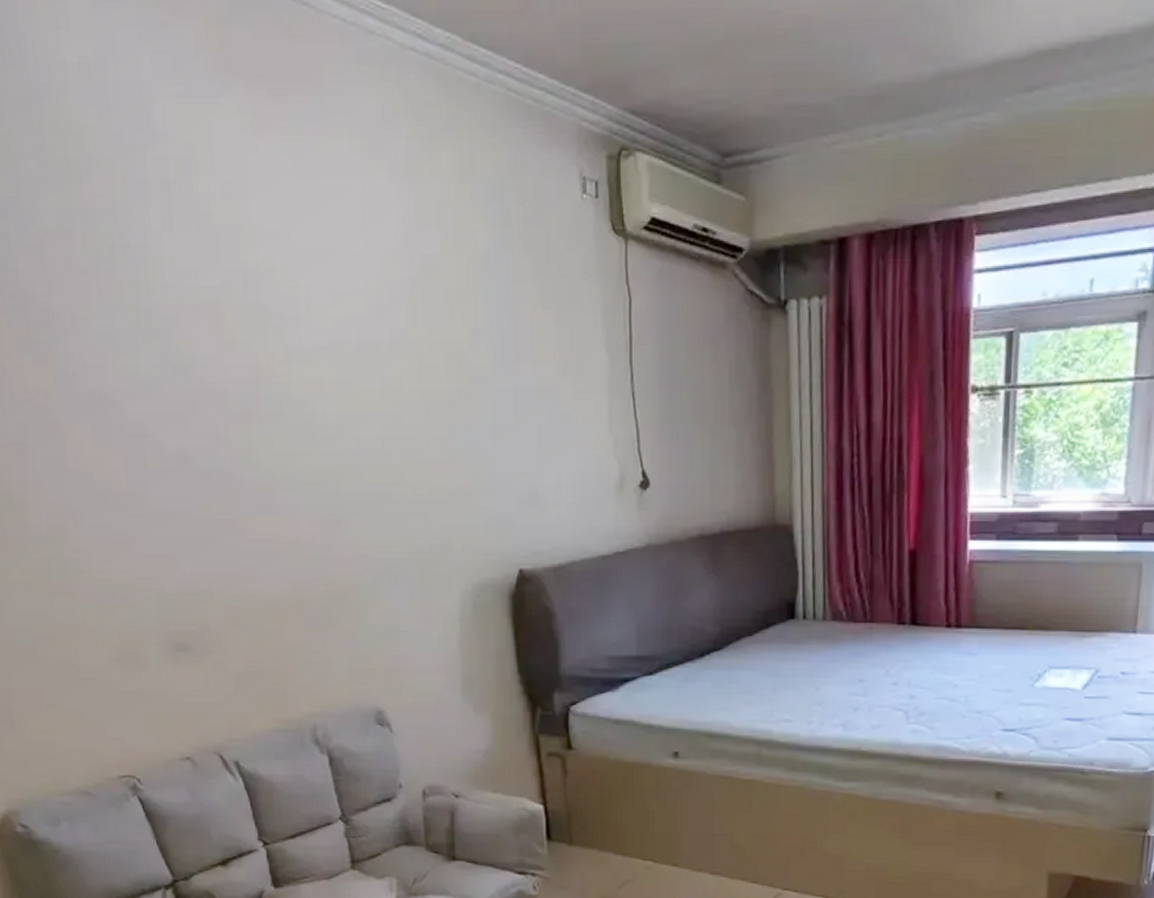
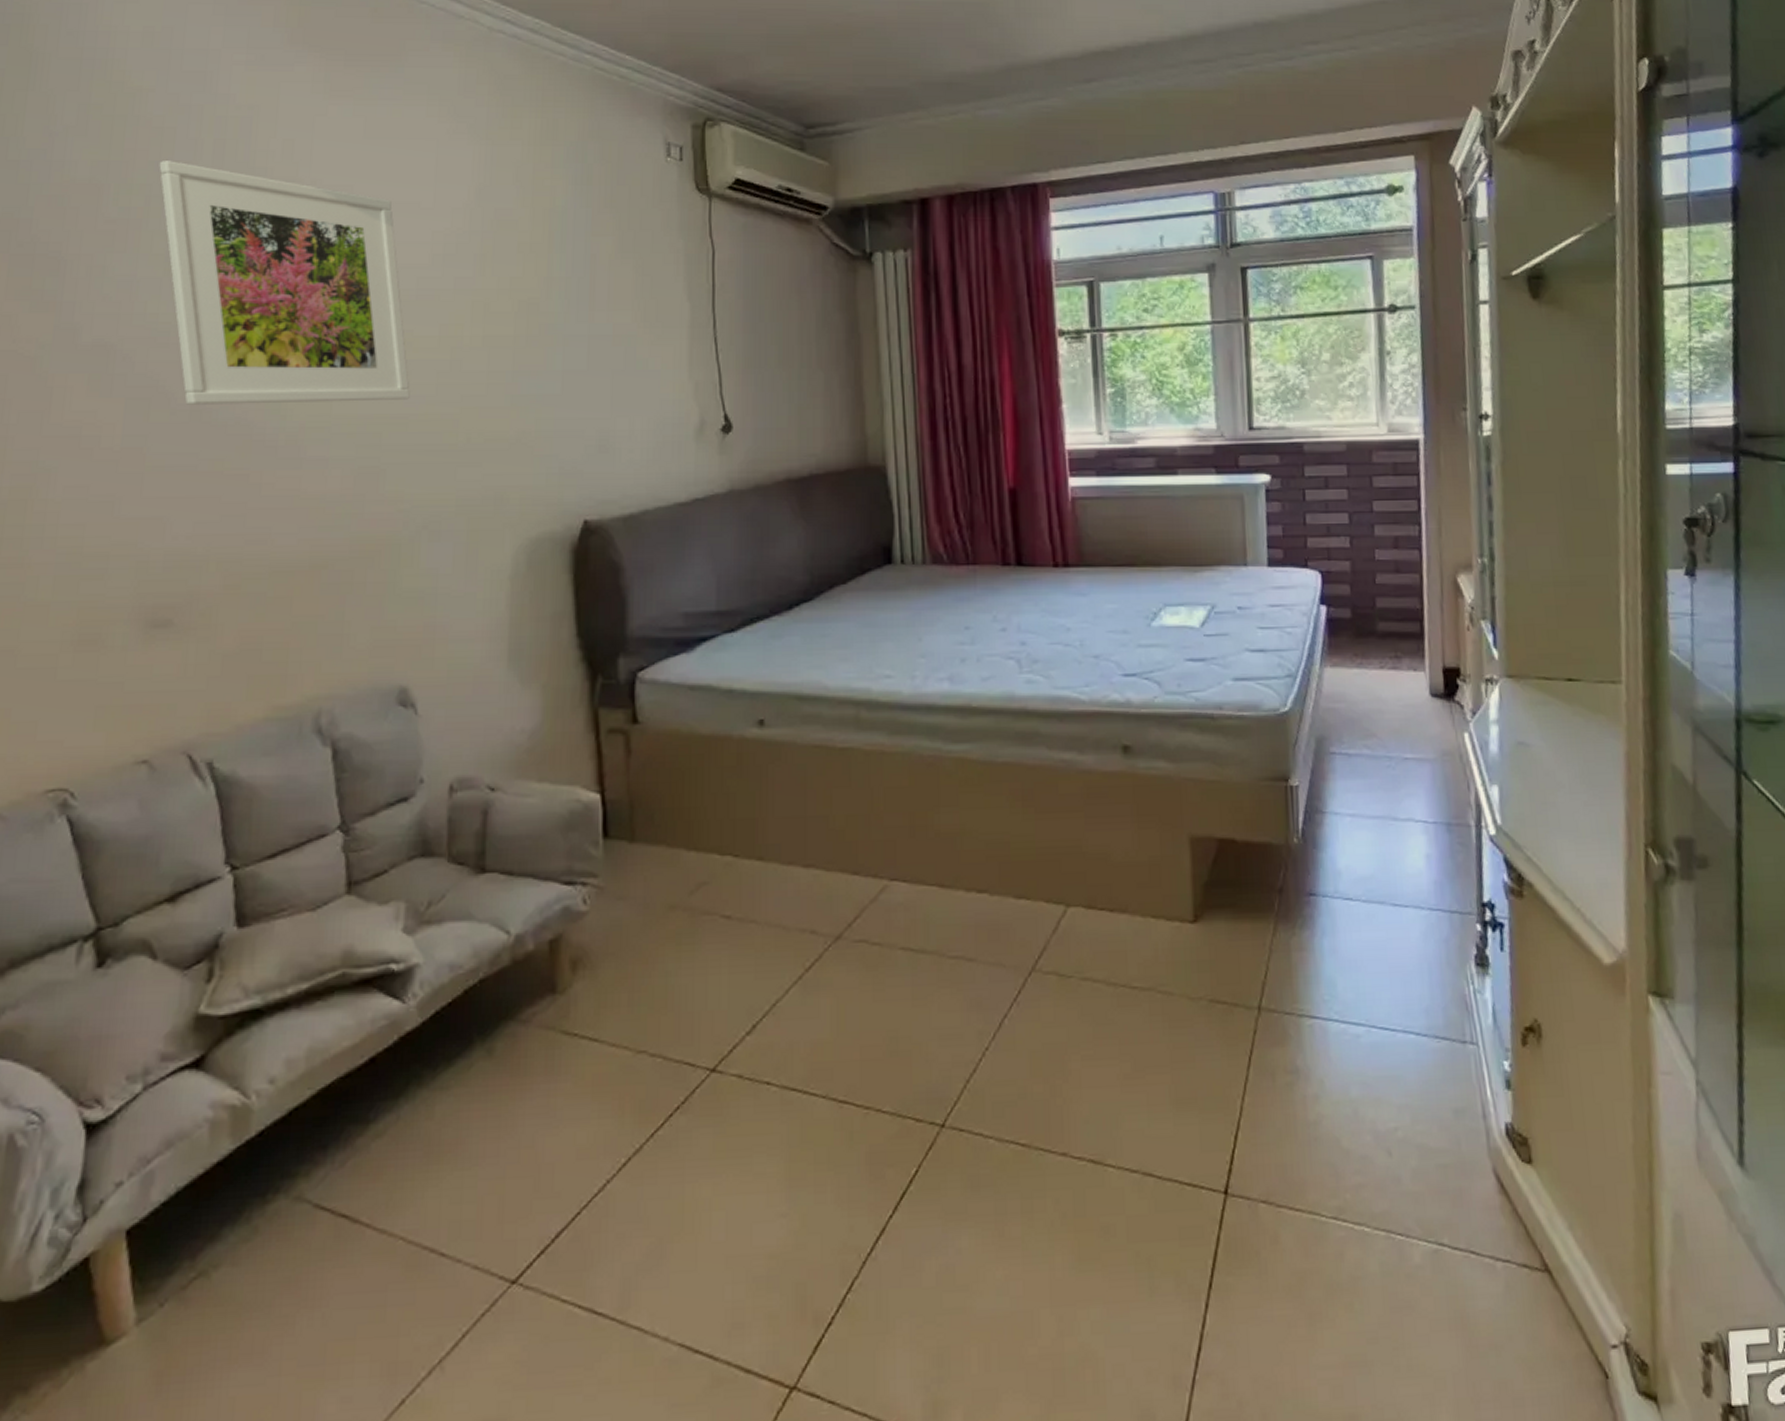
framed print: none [115,207,361,454] -> present [159,161,410,405]

